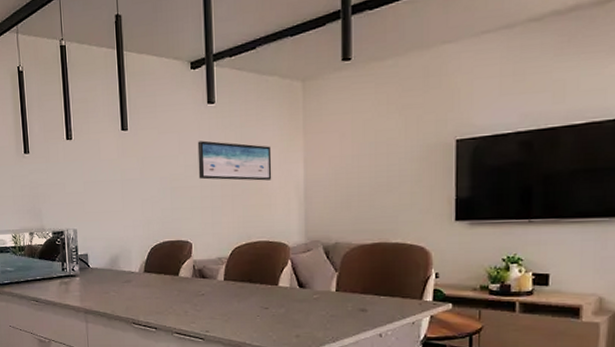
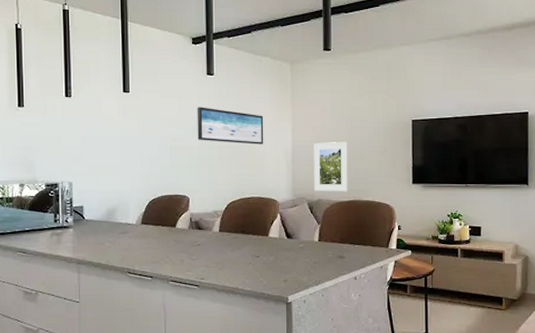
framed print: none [330,172,372,233] -> present [314,142,348,192]

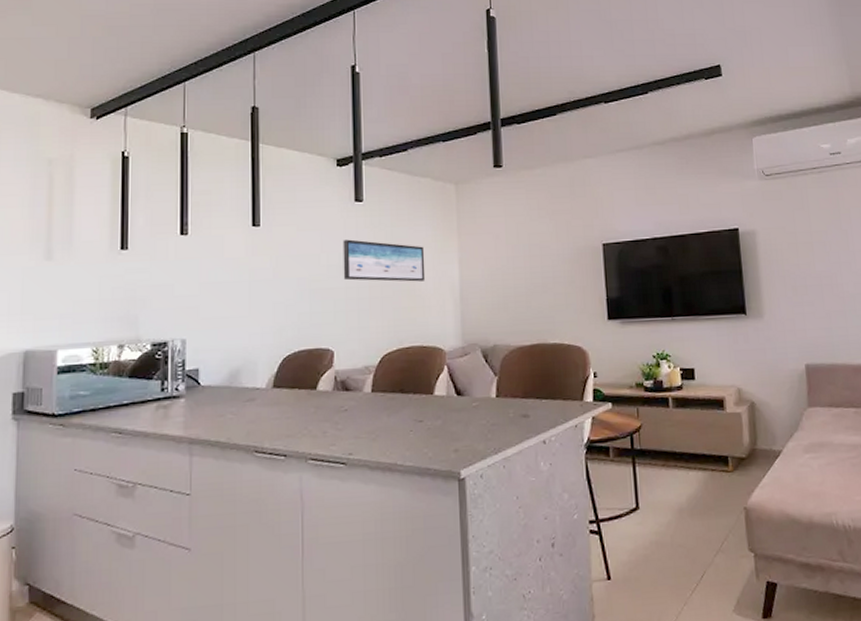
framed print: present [314,142,348,192] -> none [486,273,530,335]

